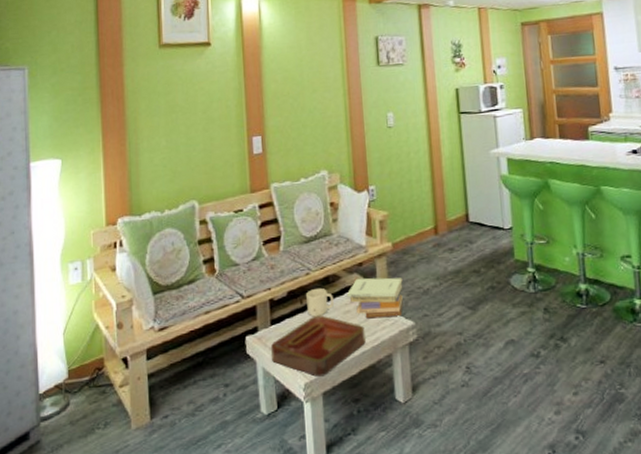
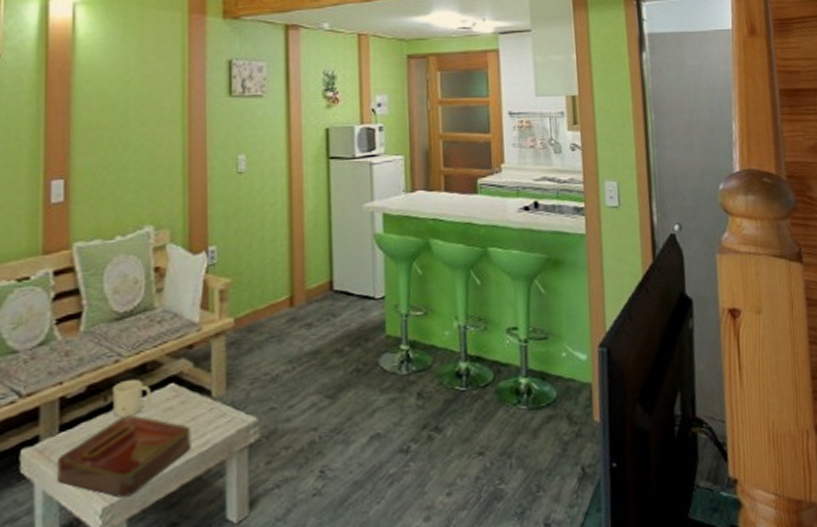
books: present [346,277,404,319] -> none [169,362,245,417]

